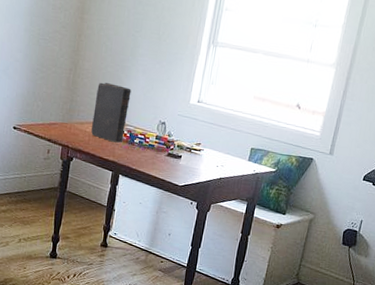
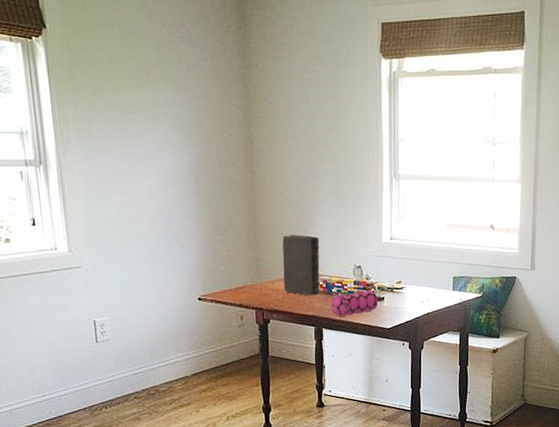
pencil case: none [130,144,176,168] -> present [331,290,379,317]

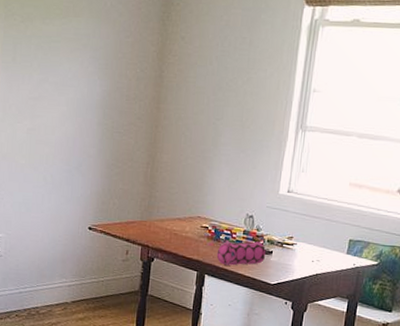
book: present [282,235,320,296] -> none [173,175,215,240]

